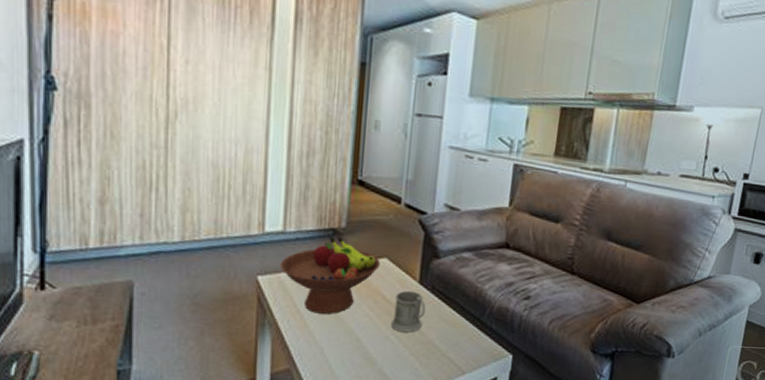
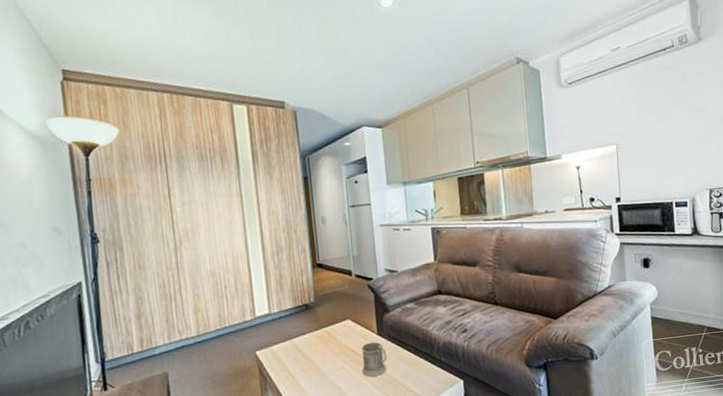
fruit bowl: present [280,235,380,314] -> none [271,309,345,373]

